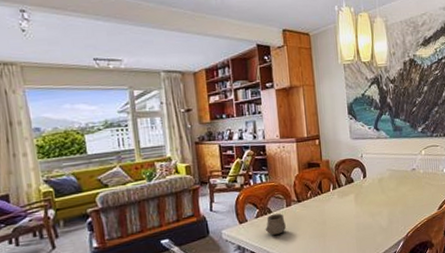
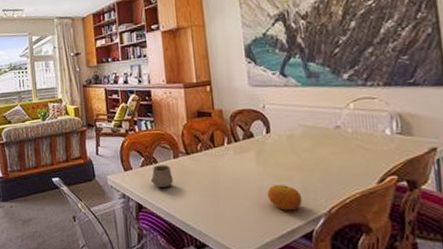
fruit: none [363,219,389,240] -> present [267,184,303,211]

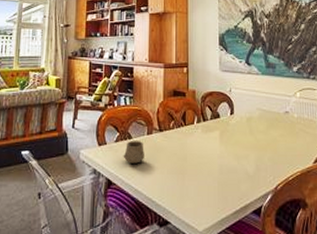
fruit: present [267,184,303,211] -> none [226,162,255,187]

